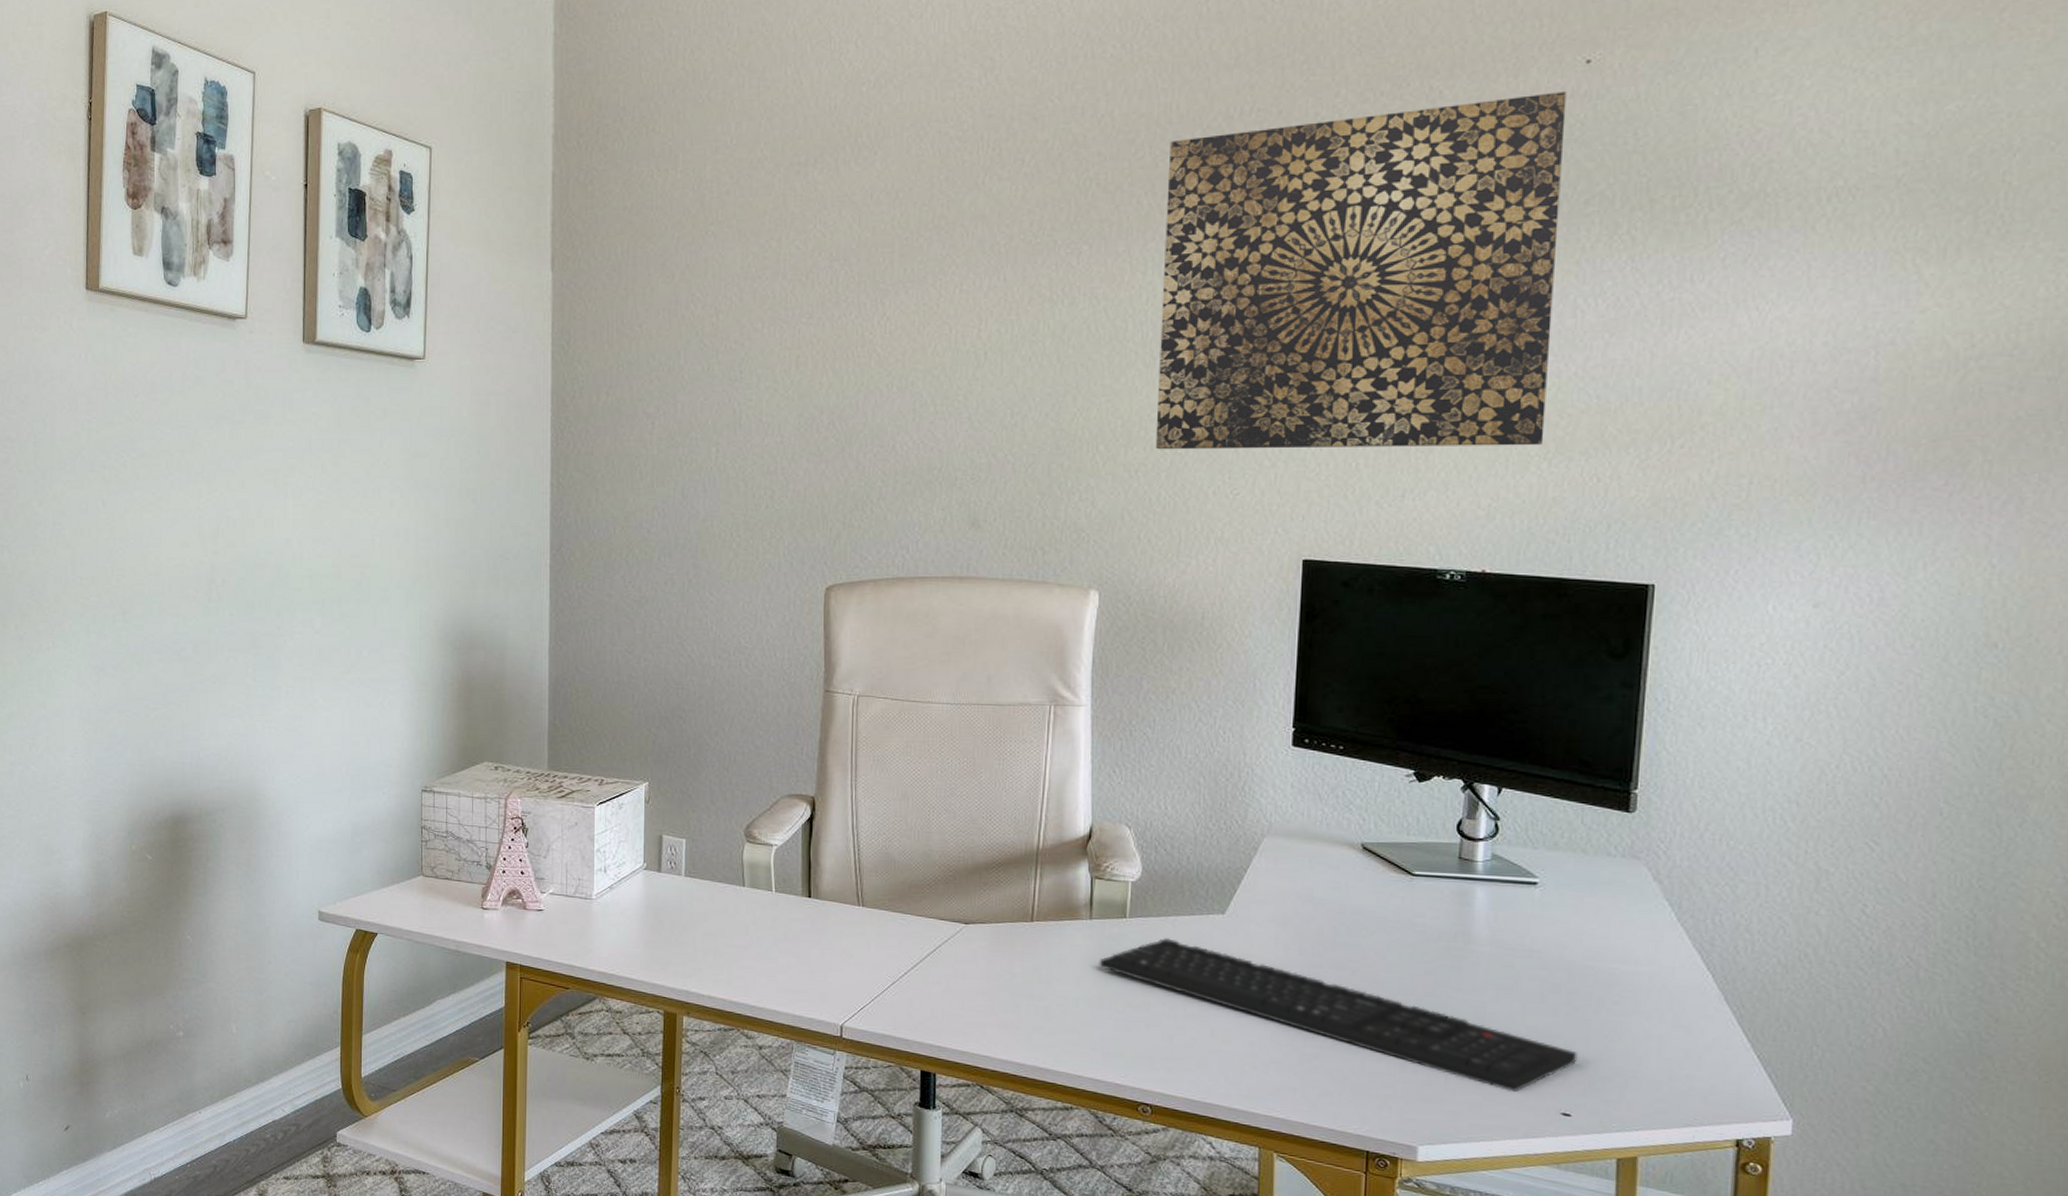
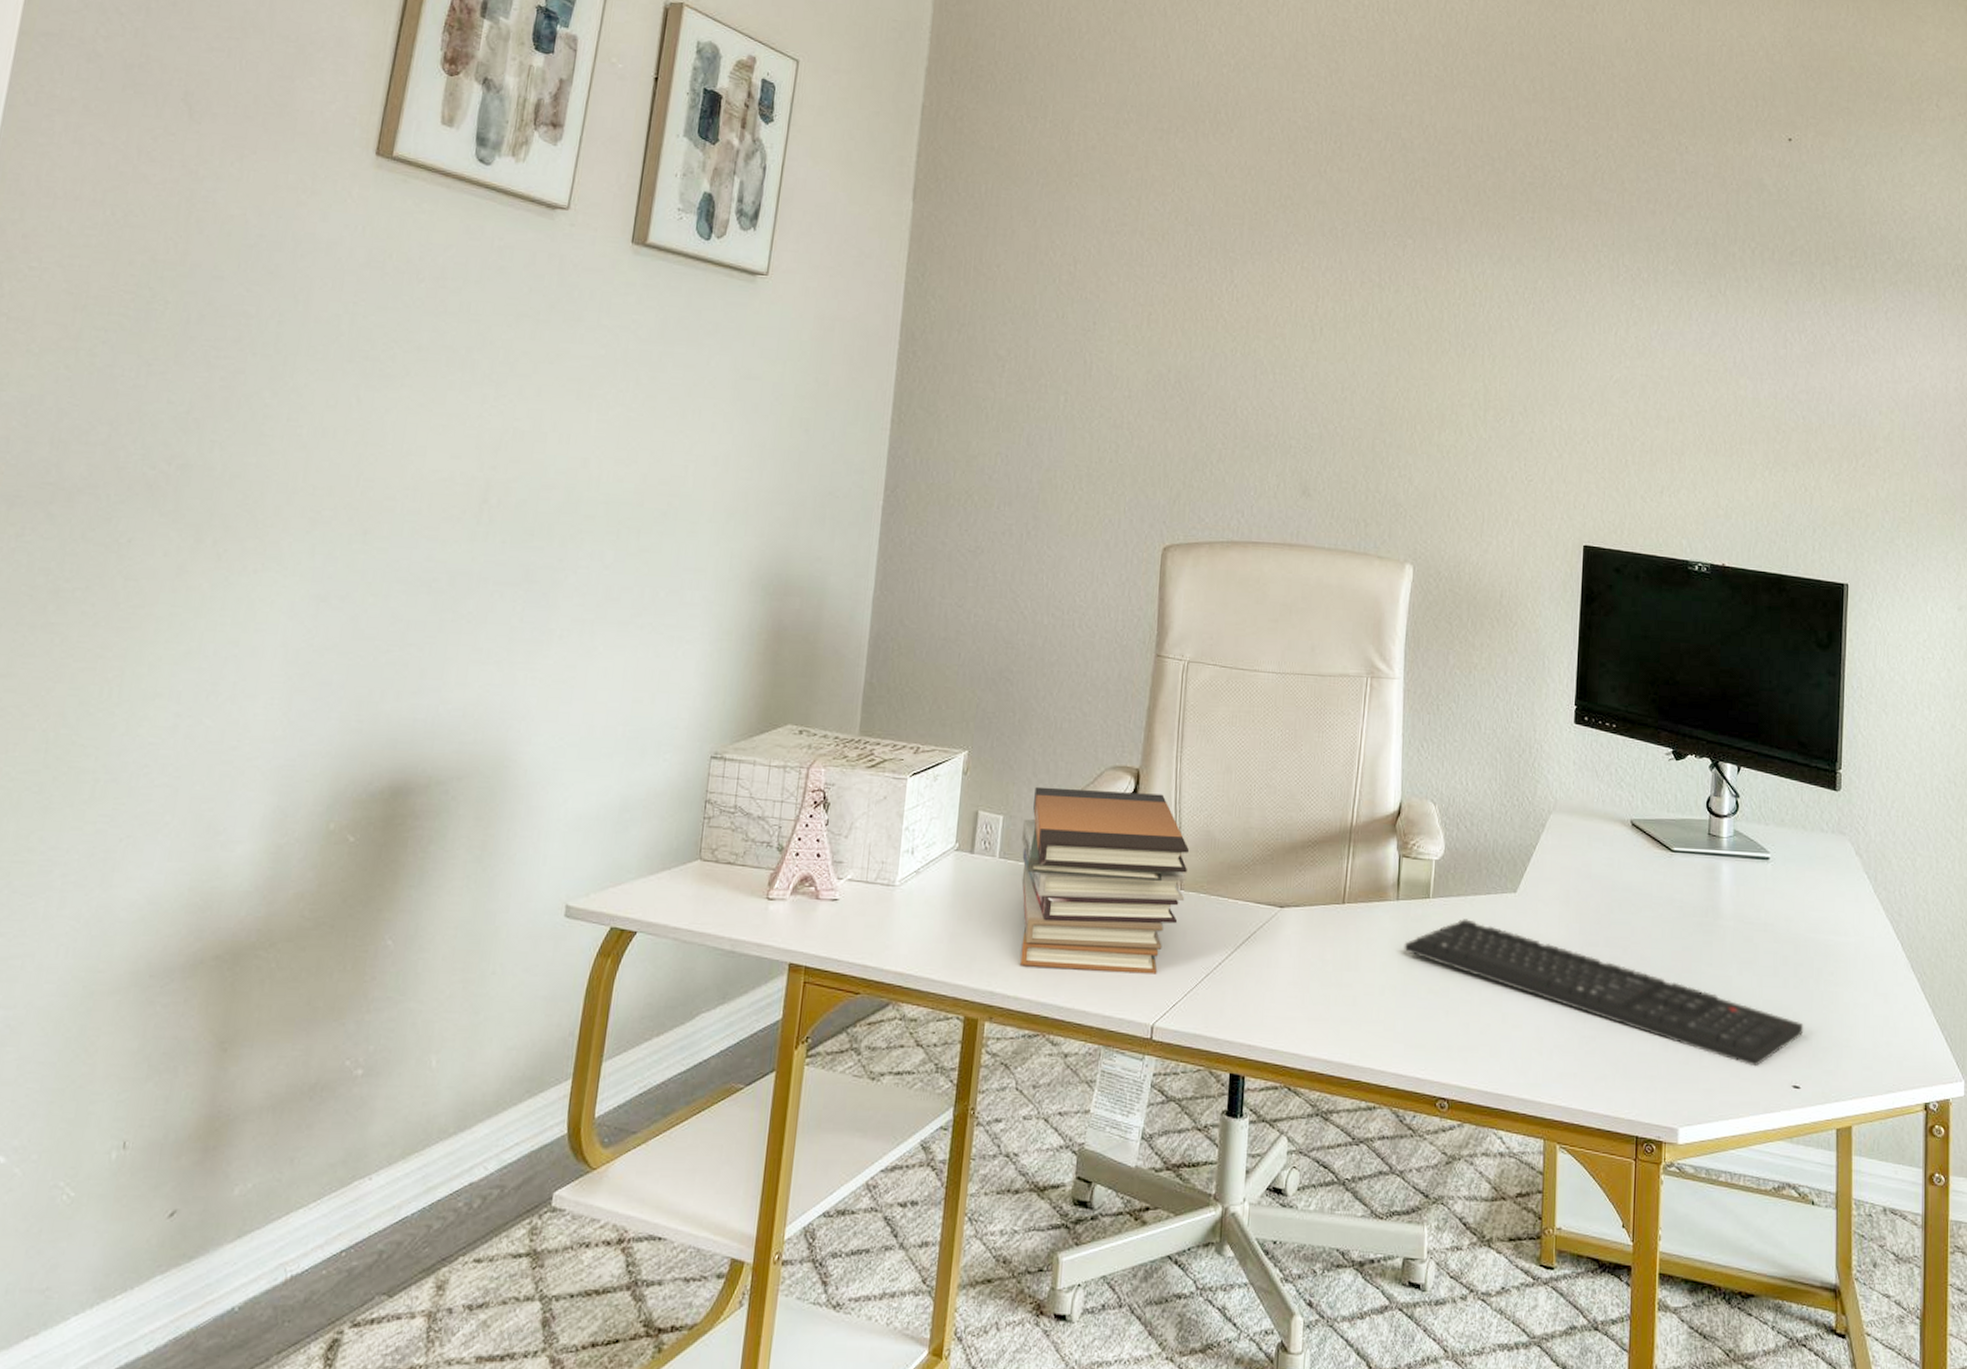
book stack: none [704,813,870,981] -> present [1020,786,1190,974]
wall art: present [1155,92,1567,450] -> none [1464,157,1776,456]

